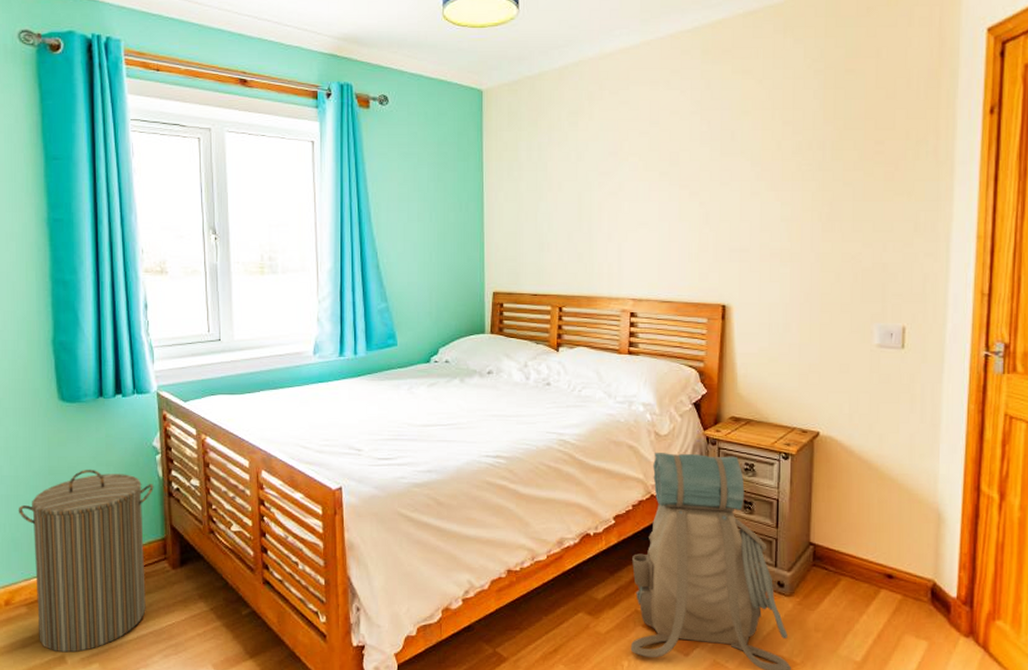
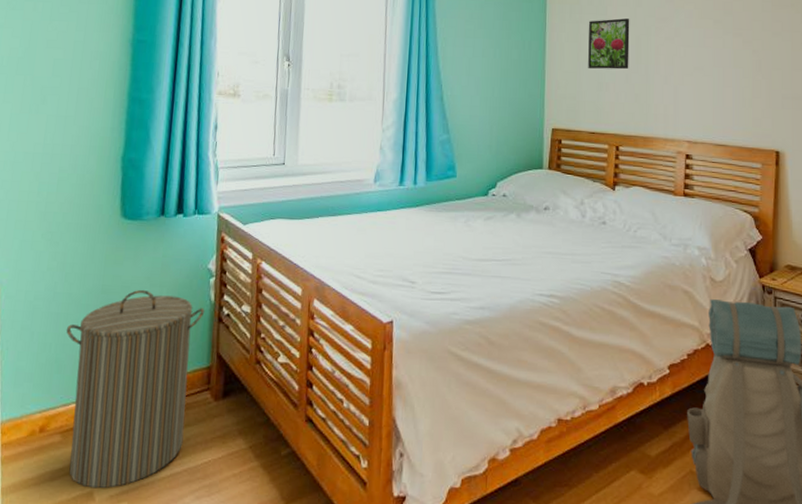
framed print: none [527,174,572,230] -> present [588,18,630,70]

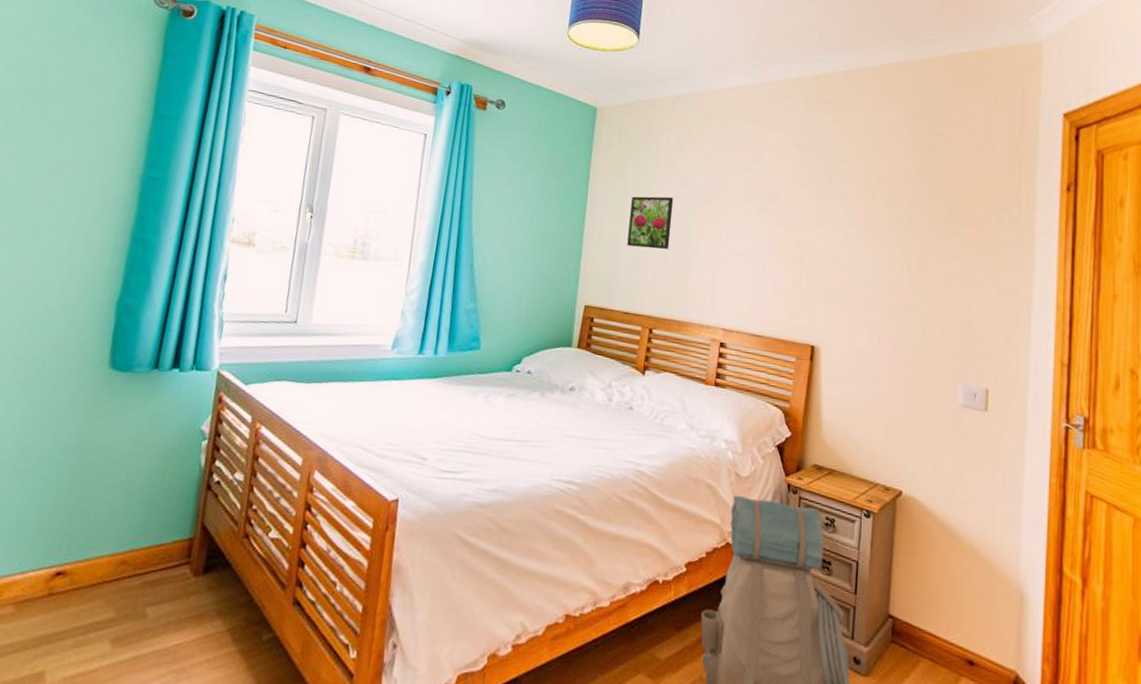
laundry hamper: present [66,289,205,489] -> none [19,448,193,669]

